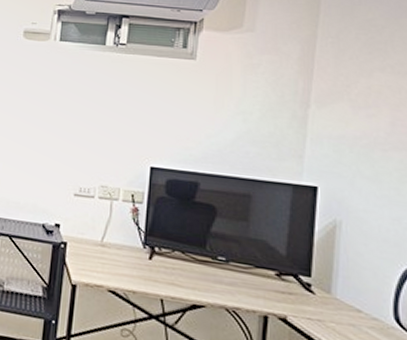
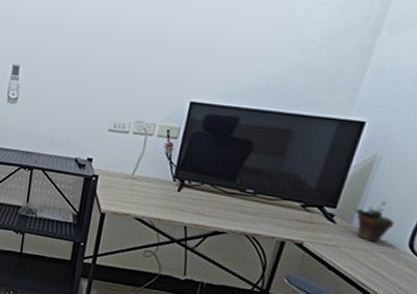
succulent plant: none [331,269,374,316] -> present [355,201,396,243]

